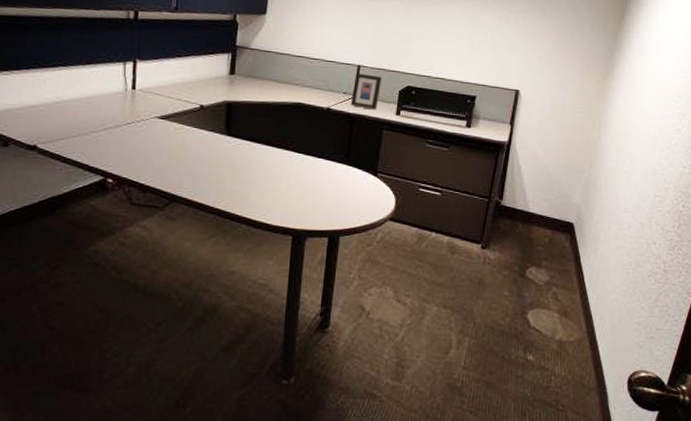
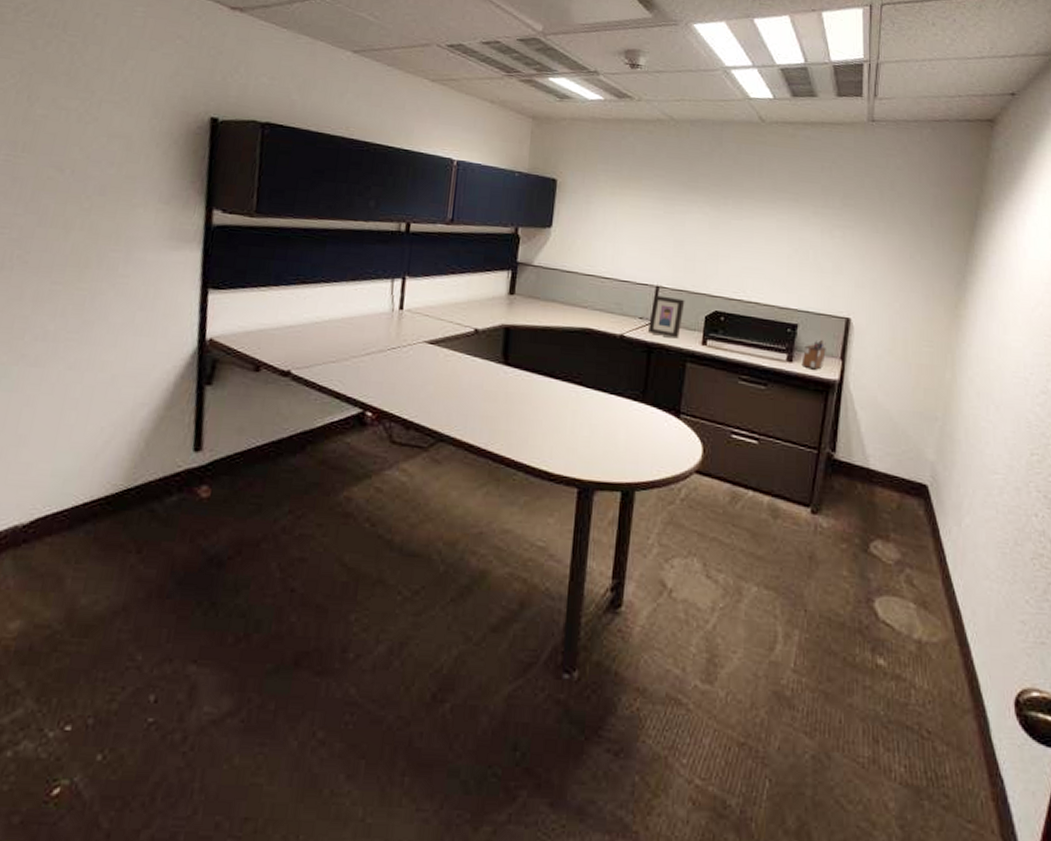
desk organizer: none [478,108,499,134] -> present [801,339,826,370]

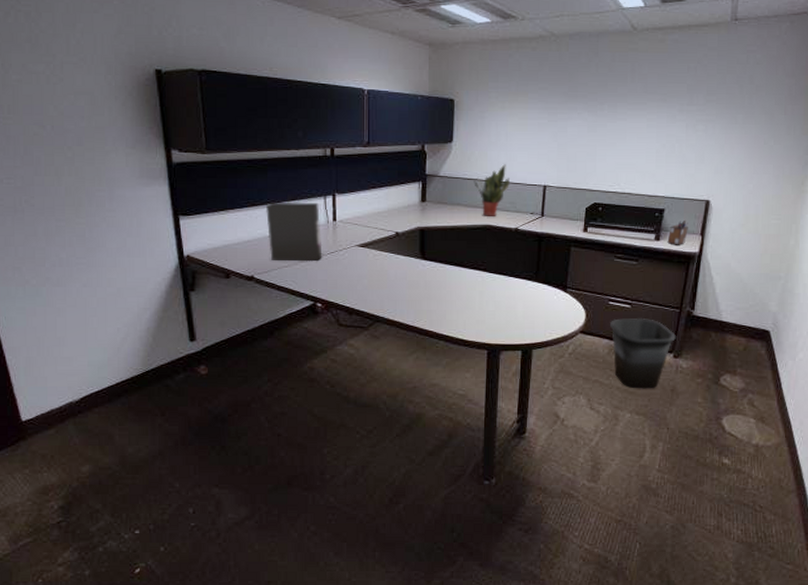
binder: none [315,281,384,359] -> present [266,203,323,262]
potted plant: none [573,257,617,319] -> present [474,164,511,216]
picture frame: present [647,295,685,339] -> none [537,193,569,228]
waste bin: none [733,457,814,554] -> present [610,317,676,389]

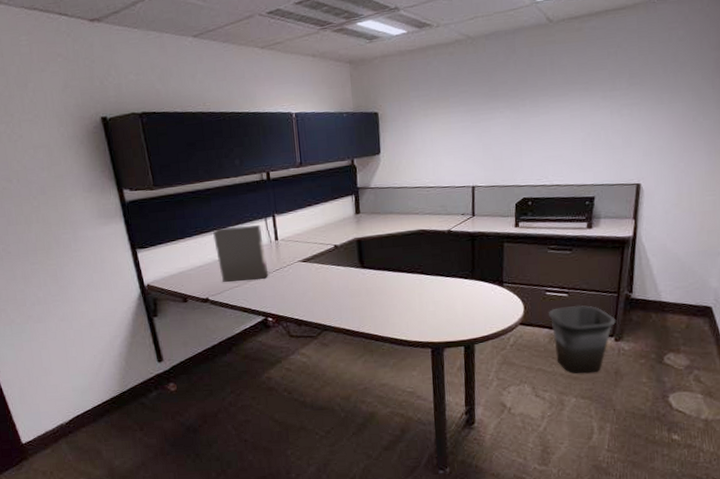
potted plant: present [474,164,511,216] -> none [404,169,440,222]
desk organizer: present [667,219,688,245] -> none [600,205,620,232]

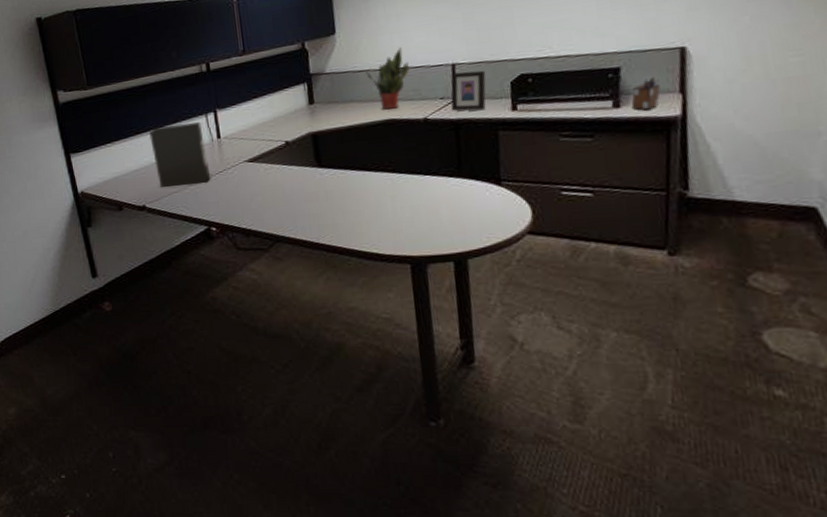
potted plant: none [404,169,440,222] -> present [366,47,411,110]
picture frame: none [469,193,498,226] -> present [450,70,486,111]
waste bin: present [549,305,616,374] -> none [567,207,667,299]
desk organizer: none [600,205,620,232] -> present [631,76,661,111]

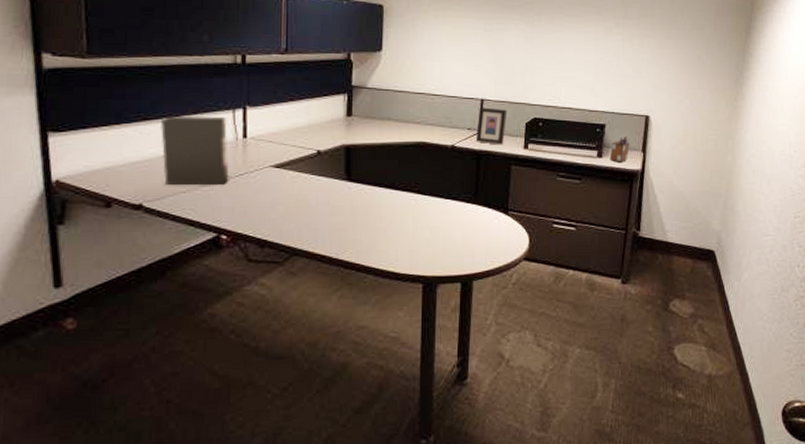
potted plant: present [366,47,411,110] -> none [405,76,446,132]

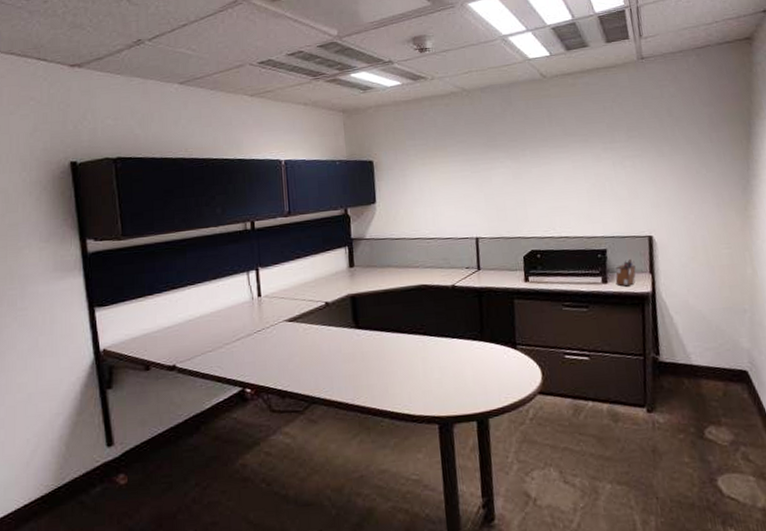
binder: present [161,117,230,186] -> none [186,280,249,346]
picture frame: present [475,107,508,145] -> none [475,245,504,281]

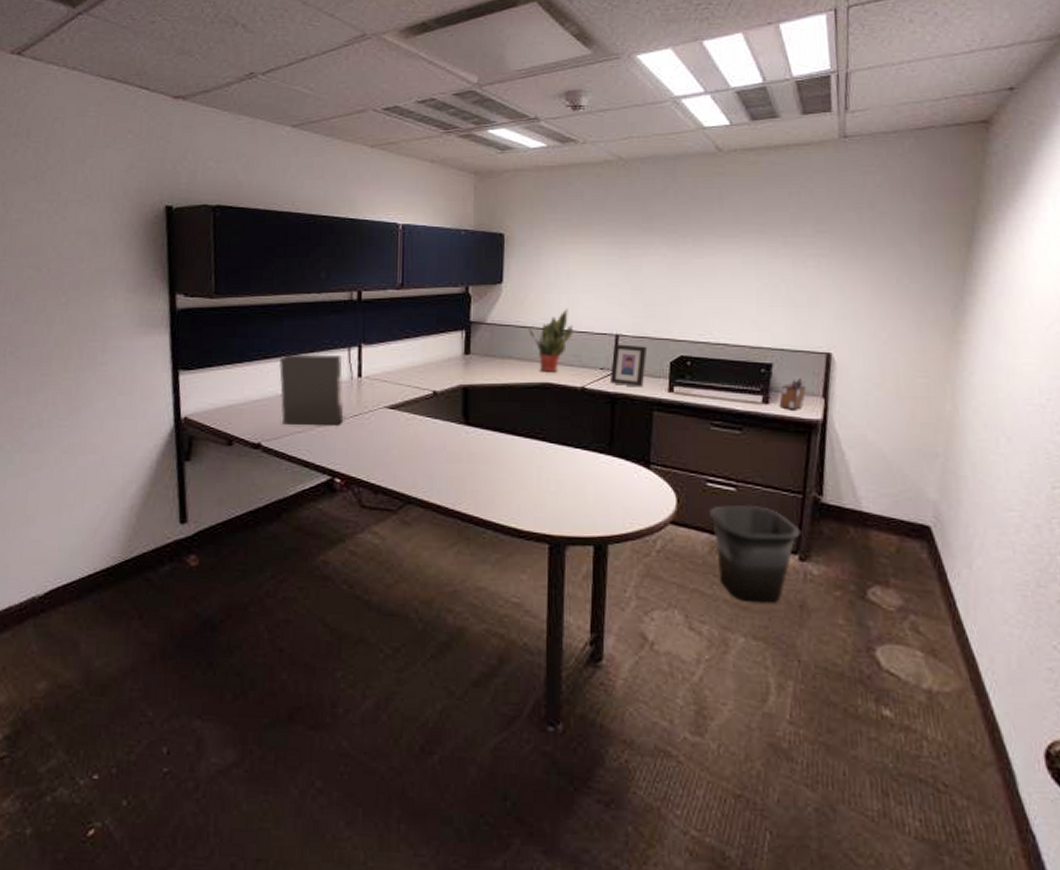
binder: none [186,280,249,346] -> present [279,355,344,427]
potted plant: none [402,220,441,276] -> present [528,309,574,372]
picture frame: none [475,245,504,281] -> present [609,344,648,387]
waste bin: none [570,369,646,453] -> present [710,504,800,604]

